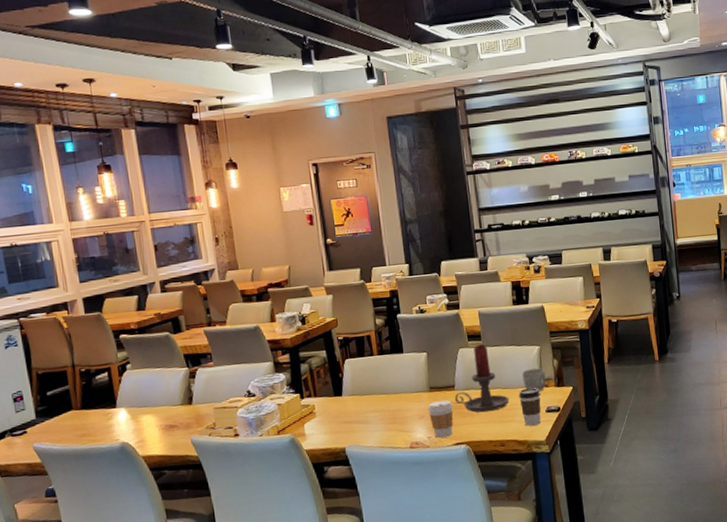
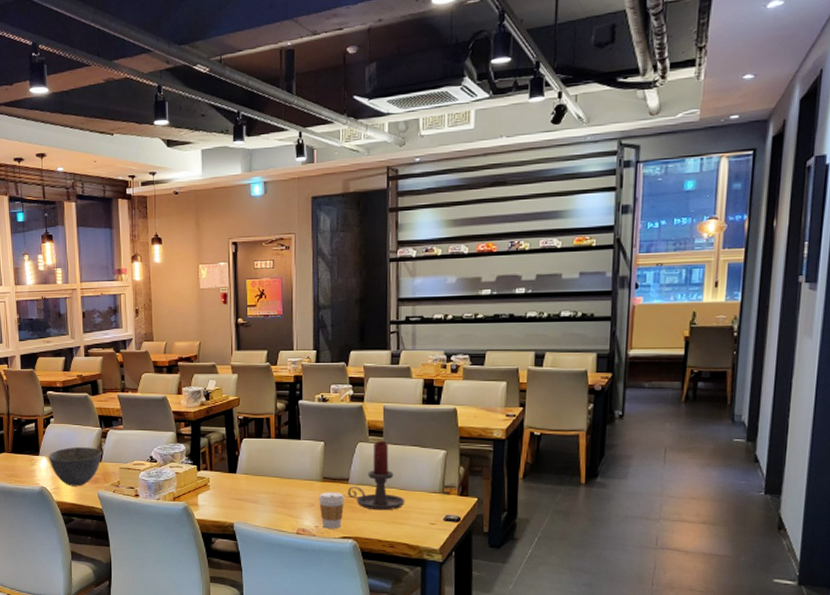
bowl: none [127,390,192,437] -> present [48,447,102,486]
coffee cup: present [518,388,542,426] -> none [416,493,440,532]
mug: present [522,368,546,391] -> none [423,473,449,497]

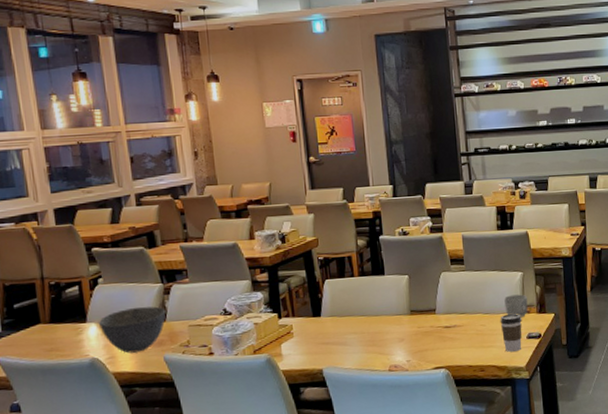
coffee cup: present [319,492,344,529] -> none [408,324,434,362]
candle holder: present [347,441,405,511] -> none [435,269,491,337]
coffee cup: none [416,493,440,532] -> present [500,314,522,352]
mug: none [423,473,449,497] -> present [504,294,528,317]

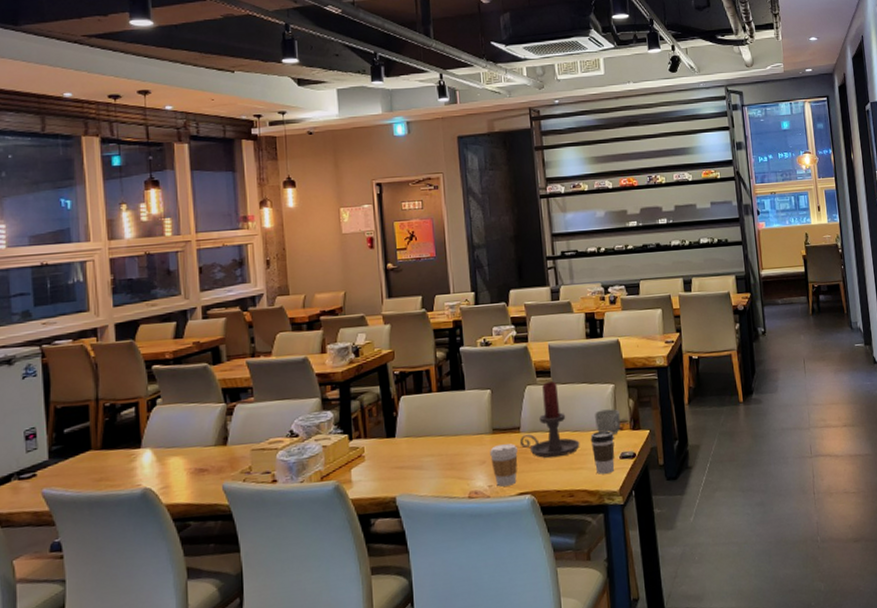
bowl: present [98,306,166,353] -> none [153,429,228,482]
coffee cup: none [408,324,434,362] -> present [490,444,518,487]
candle holder: none [435,269,491,337] -> present [519,381,580,458]

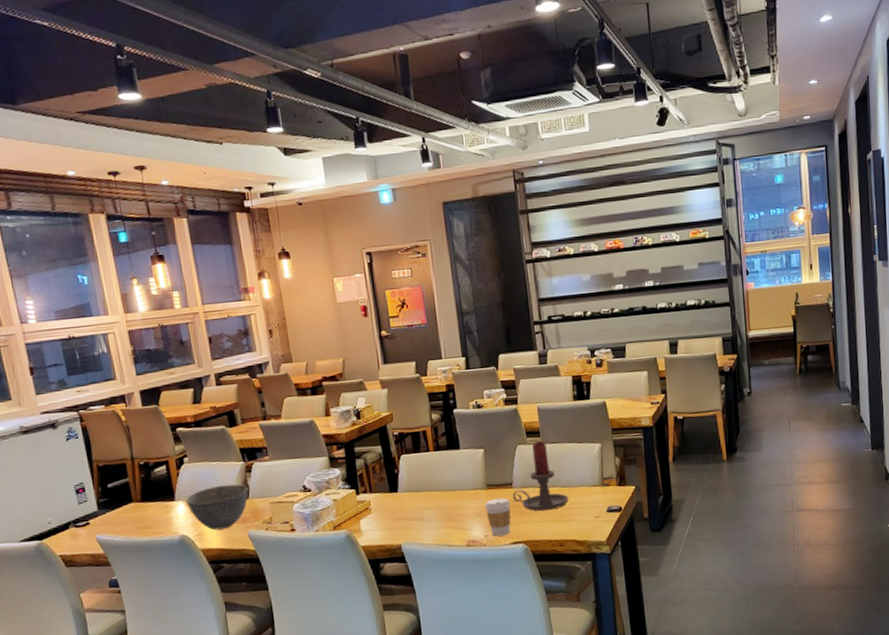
bowl: none [153,429,228,482] -> present [185,484,249,530]
coffee cup: present [590,431,615,474] -> none [578,487,602,526]
mug: present [595,408,621,435] -> none [582,466,608,490]

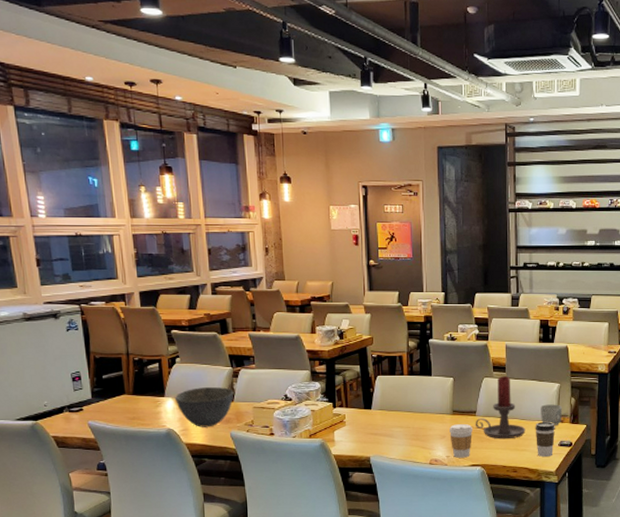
coffee cup: none [578,487,602,526] -> present [535,422,555,457]
mug: none [582,466,608,490] -> present [540,404,562,425]

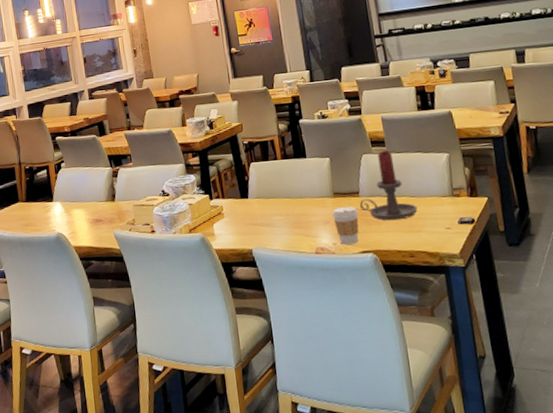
bowl: present [174,387,234,427] -> none [61,188,115,230]
coffee cup: present [535,422,555,457] -> none [427,197,454,238]
mug: present [540,404,562,425] -> none [430,176,458,201]

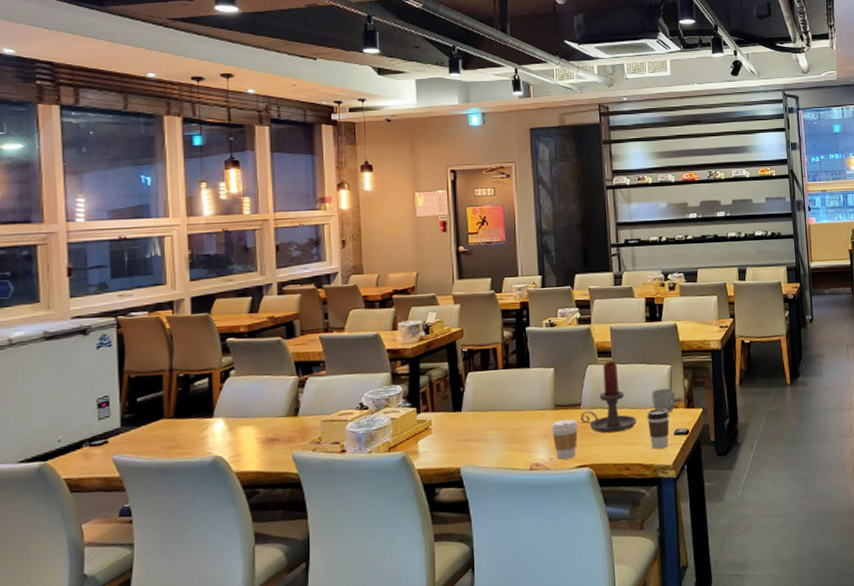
coffee cup: none [427,197,454,238] -> present [647,409,670,449]
mug: none [430,176,458,201] -> present [652,388,676,412]

